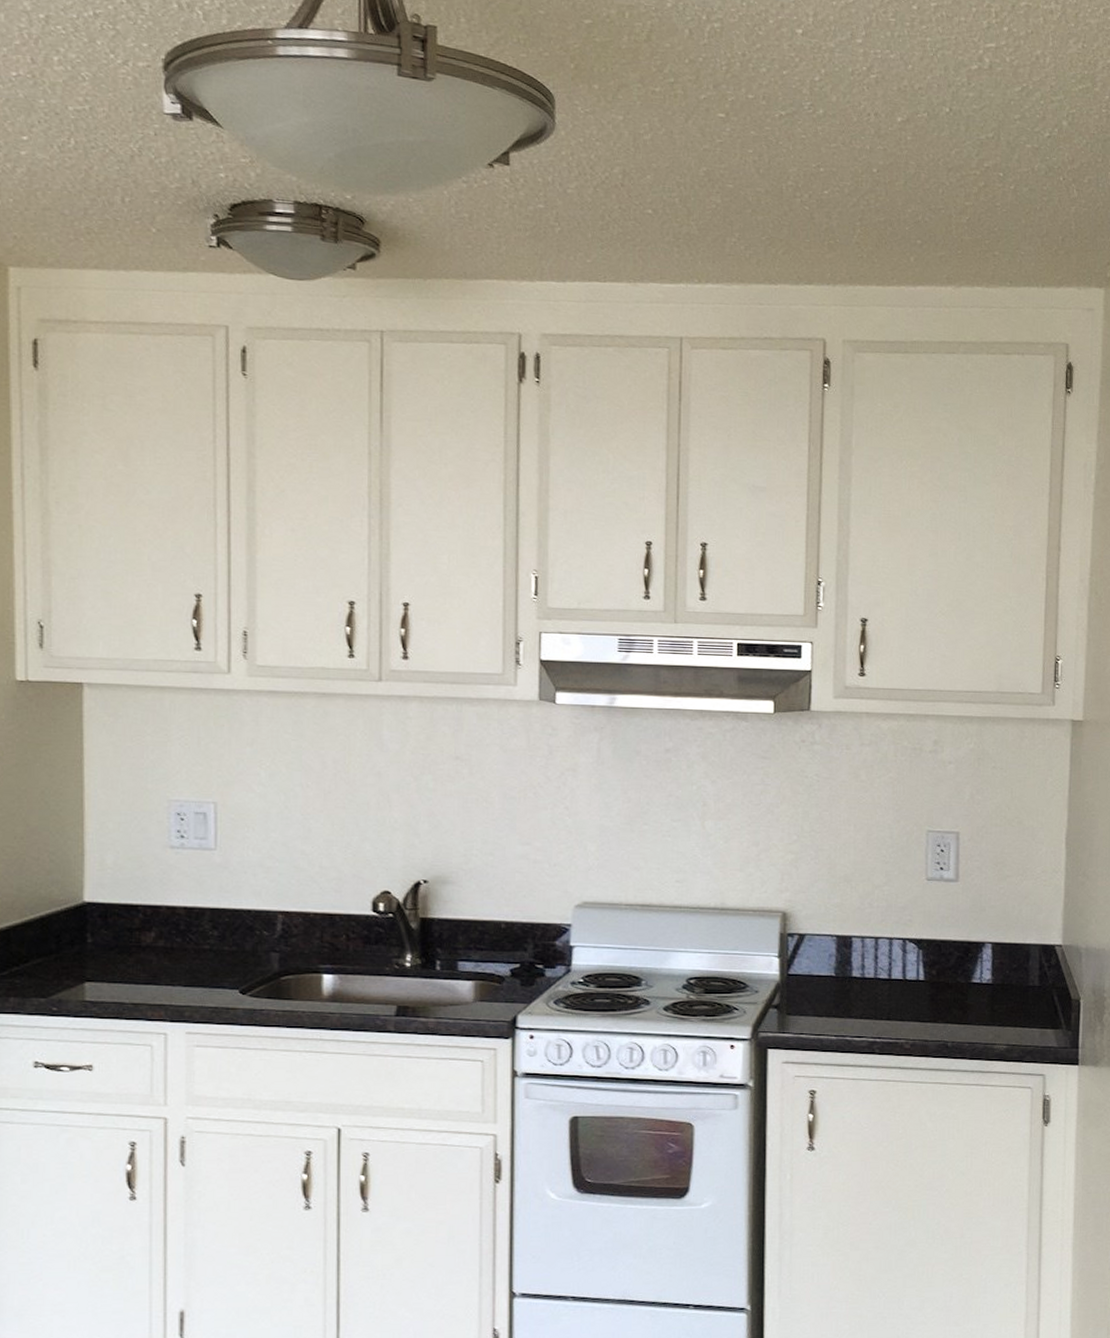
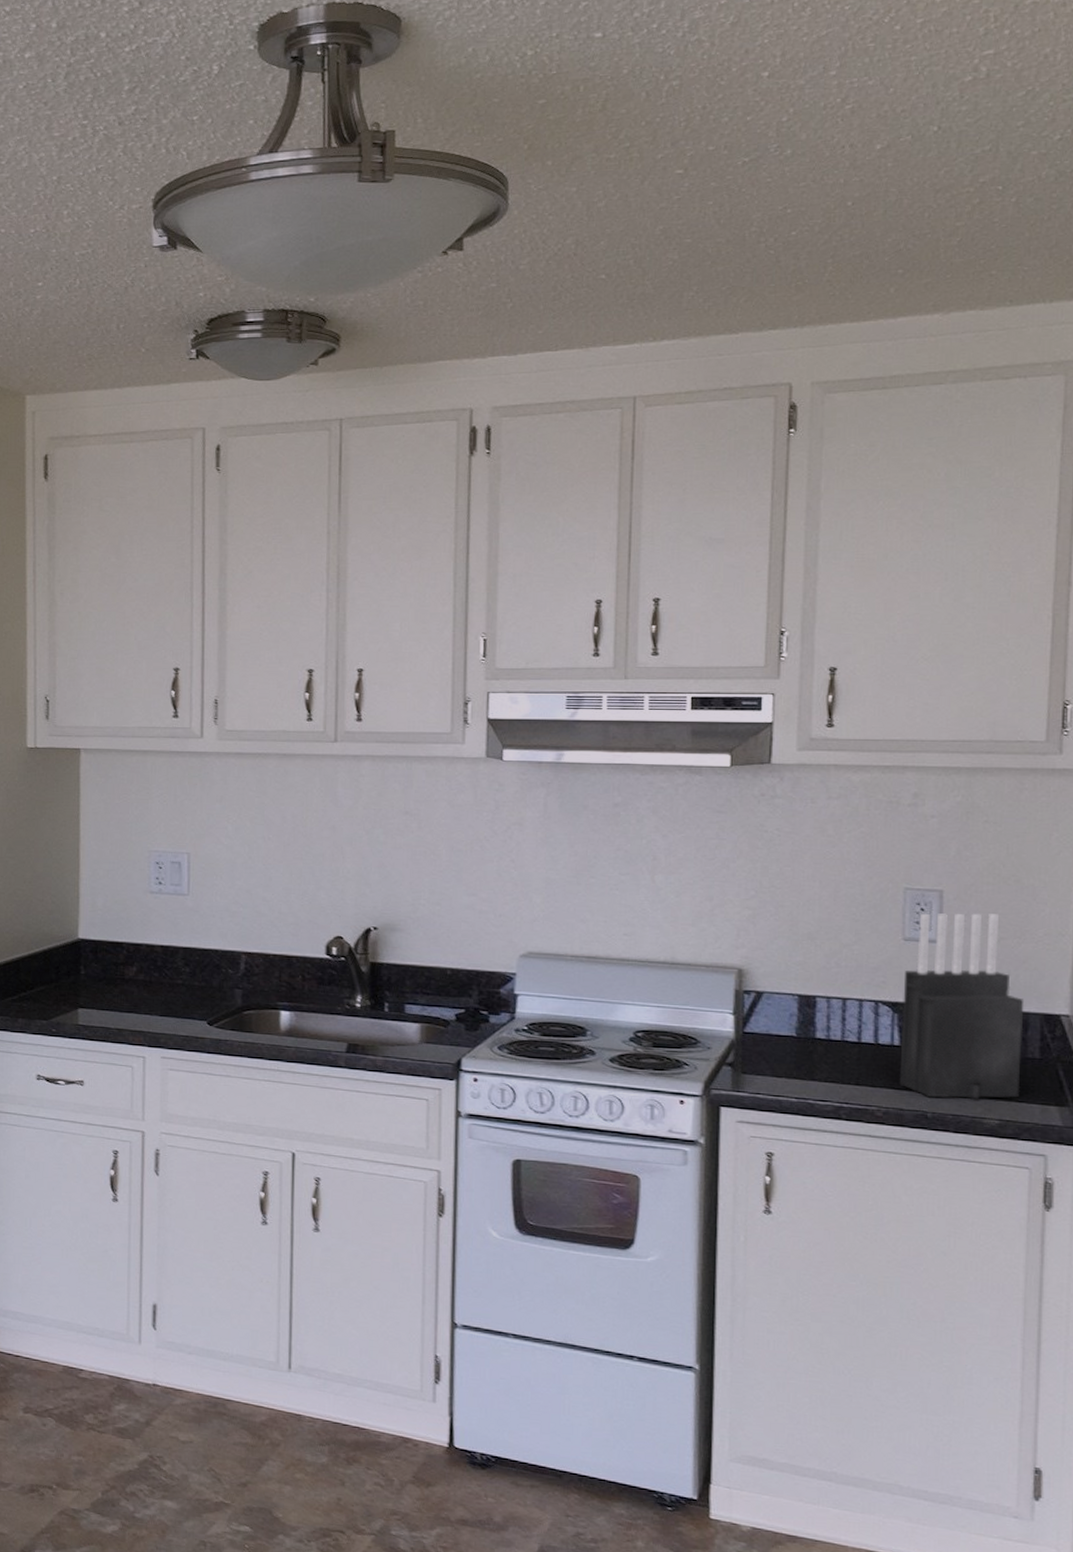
knife block: none [924,853,1026,1028] -> present [899,913,1025,1100]

